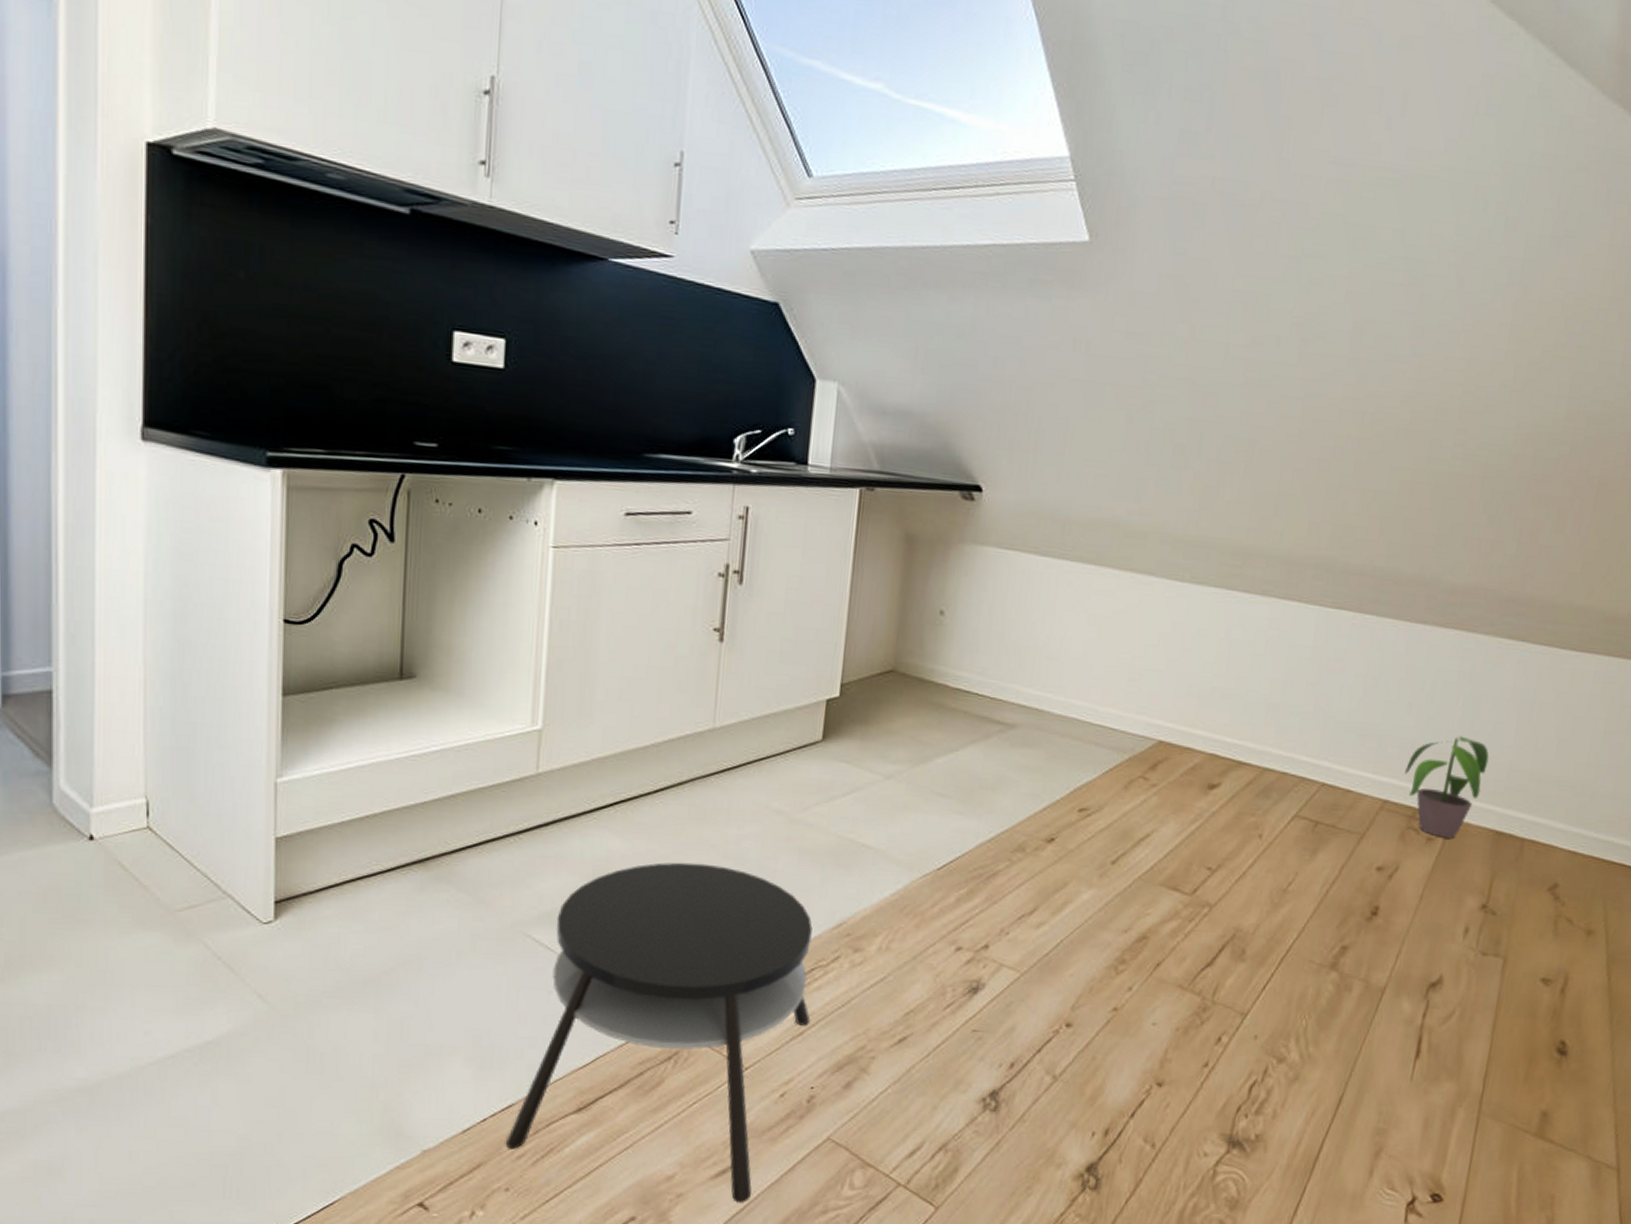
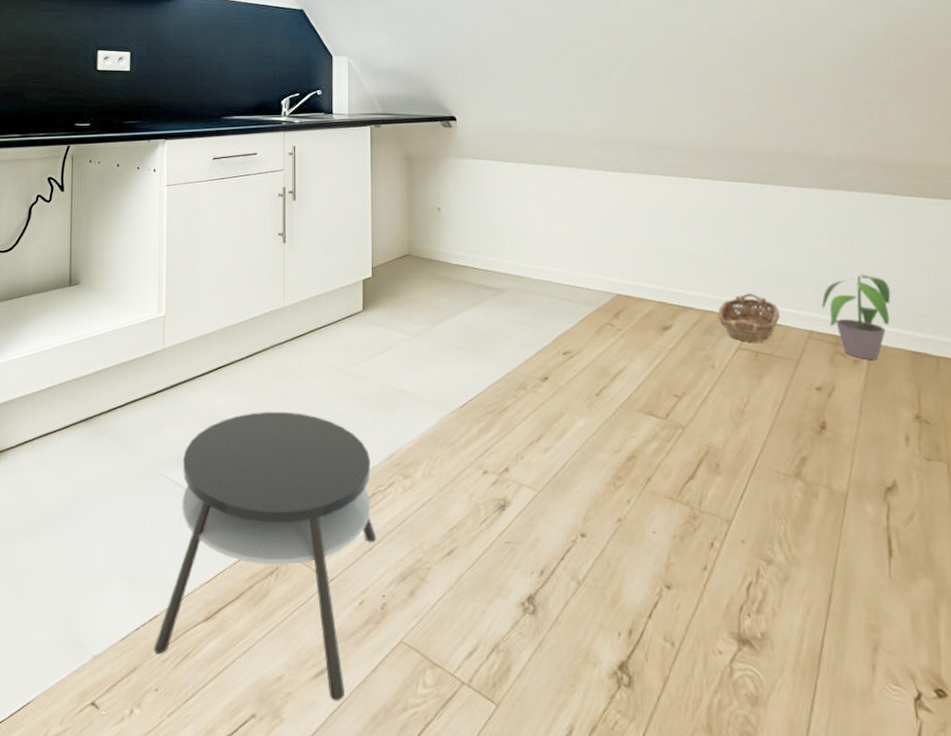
basket: none [1278,750,1354,810] -> present [717,293,780,342]

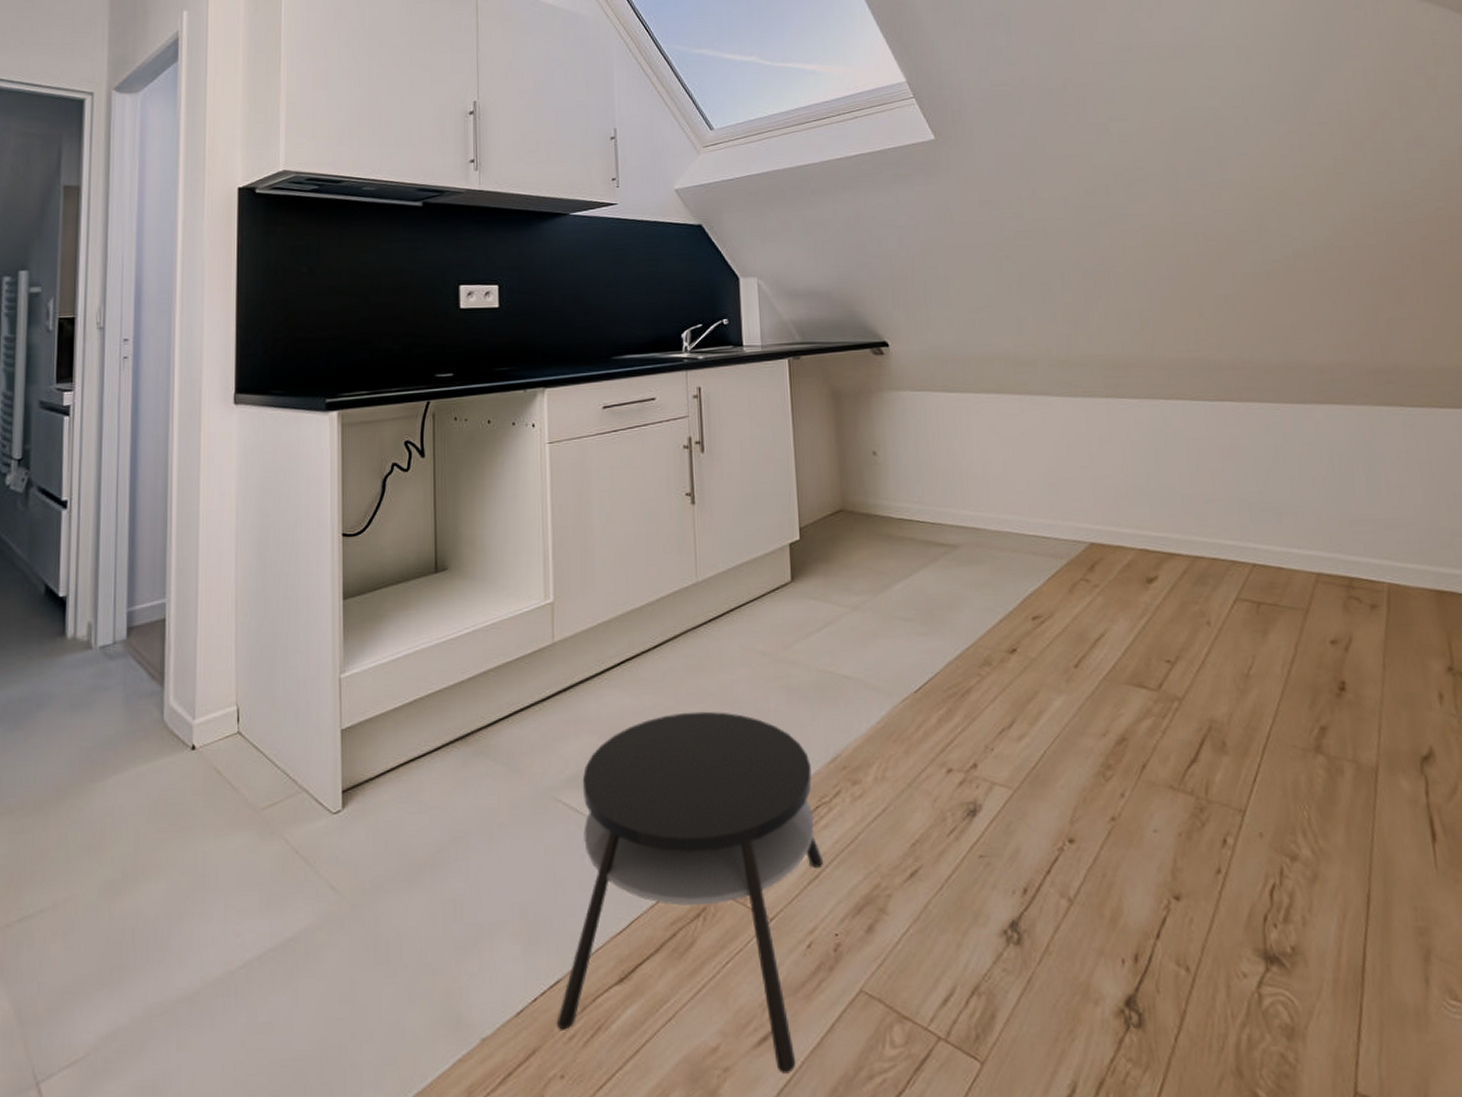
basket: present [717,293,780,342] -> none [1209,532,1281,591]
potted plant: present [822,274,891,359] -> none [1328,502,1408,603]

